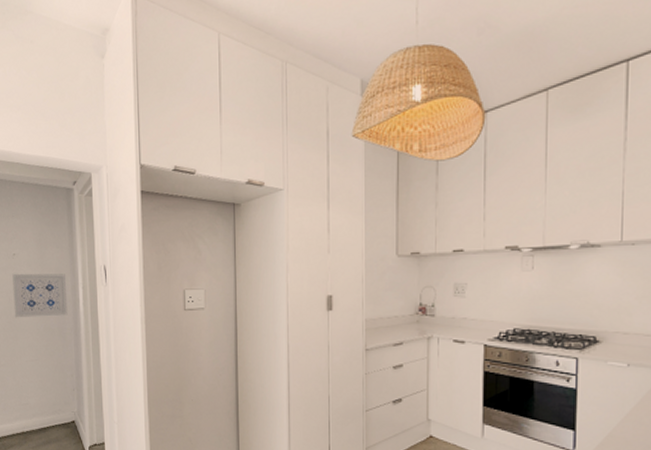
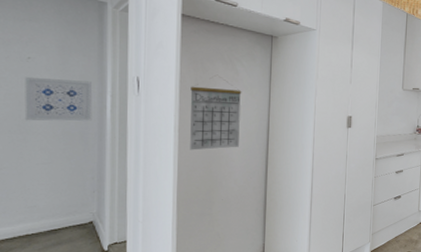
calendar: none [154,257,206,344] -> present [190,75,242,150]

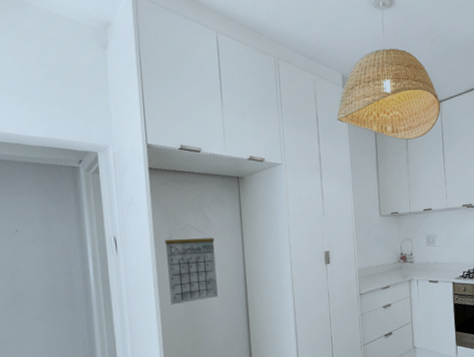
wall art: present [24,76,93,121] -> none [15,247,78,293]

